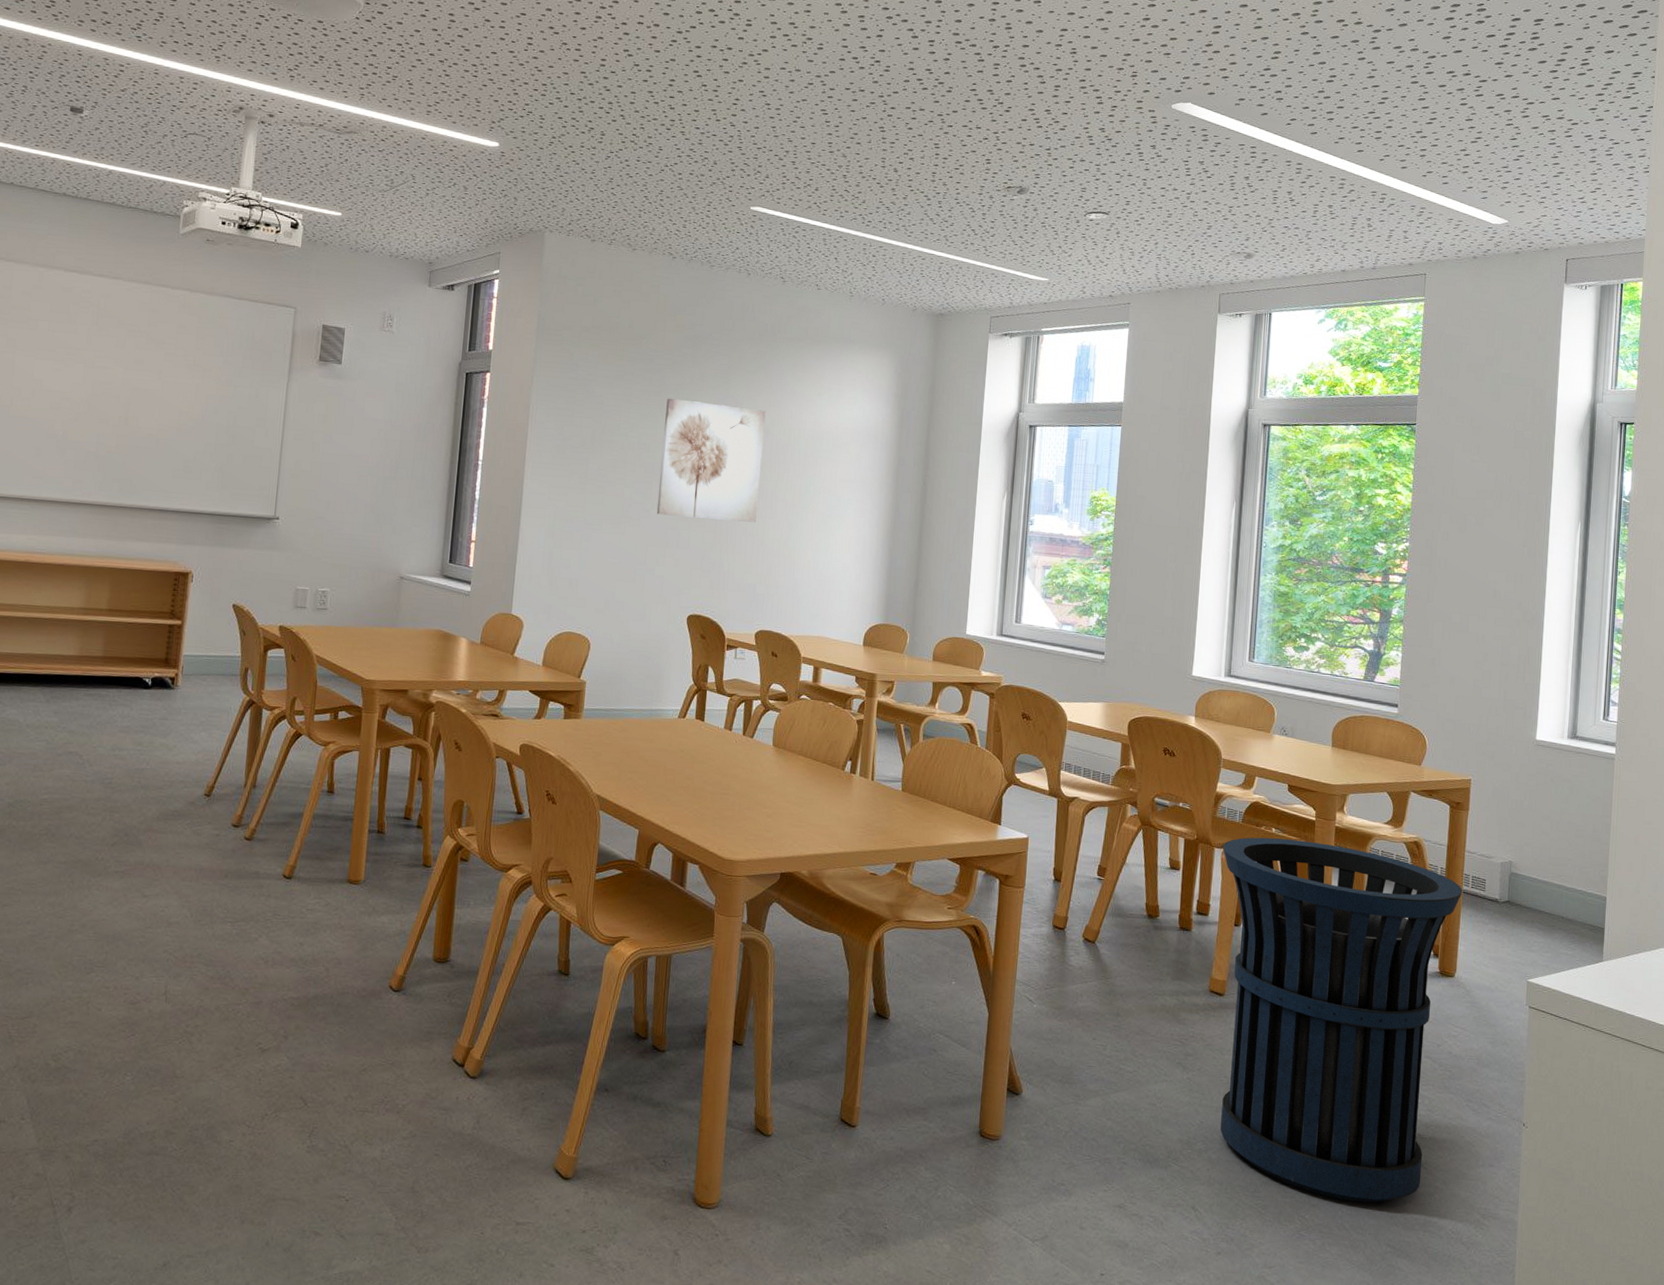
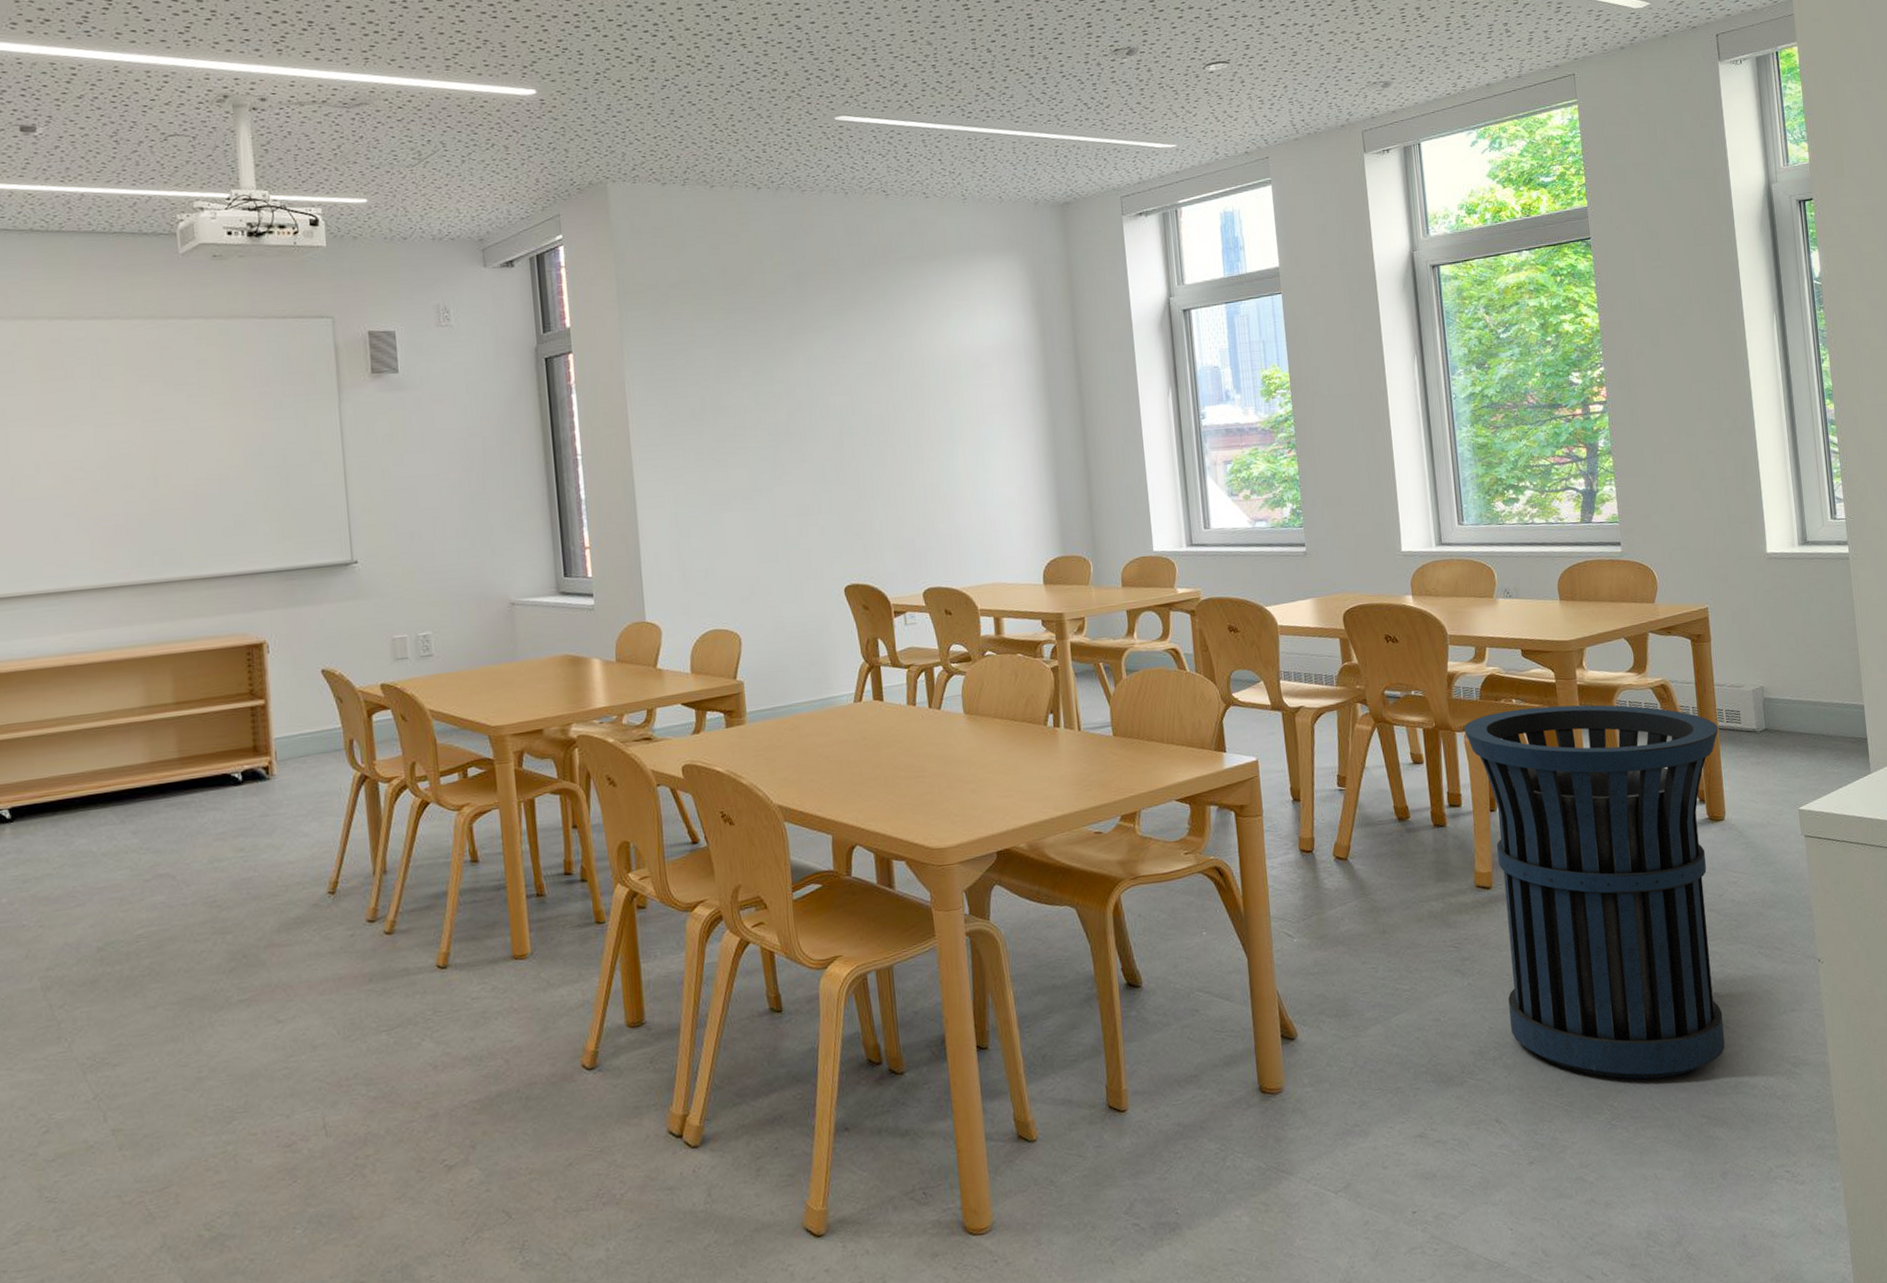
wall art: present [656,398,766,523] -> none [779,343,902,480]

